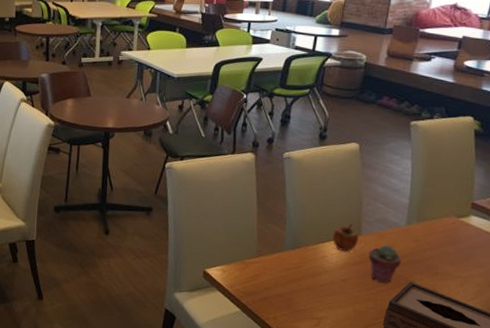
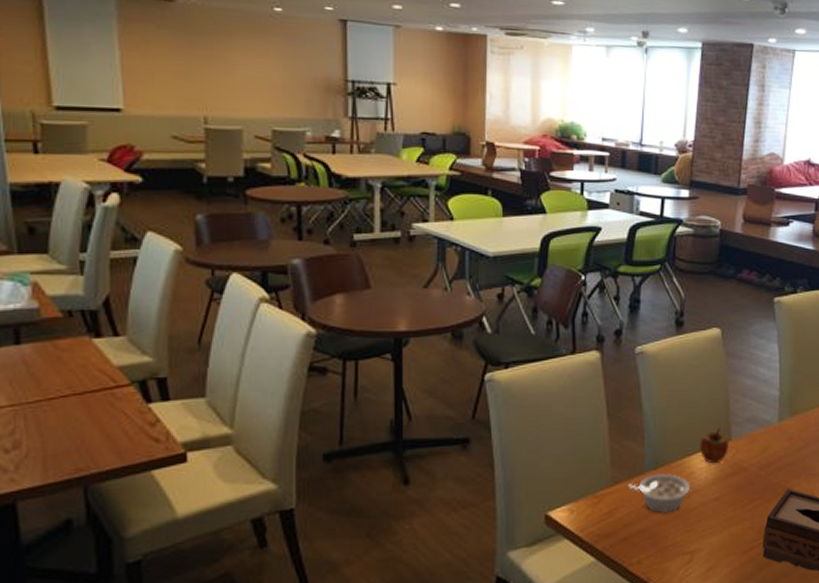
legume: none [270,253,322,284] -> present [628,473,690,513]
potted succulent: present [368,245,402,283] -> none [741,448,777,496]

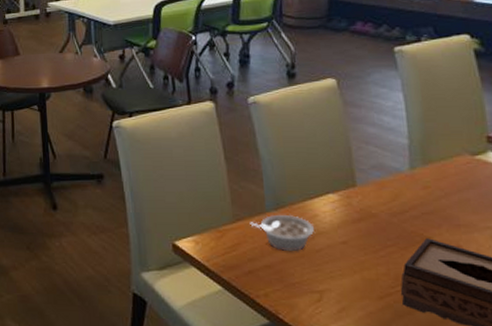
apple: present [700,427,728,464] -> none [322,173,354,208]

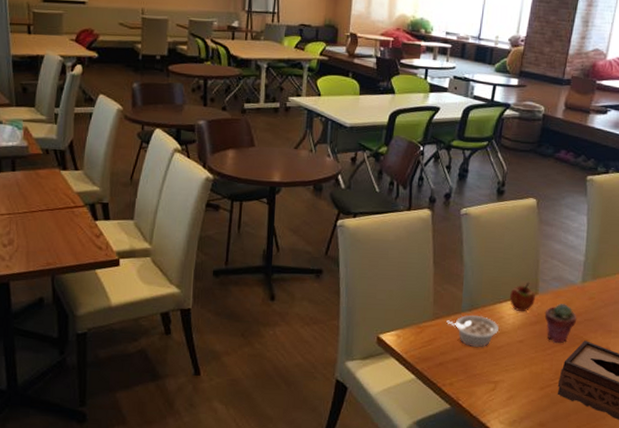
apple: none [322,173,354,208] -> present [510,282,535,312]
potted succulent: none [368,196,412,242] -> present [544,304,577,343]

